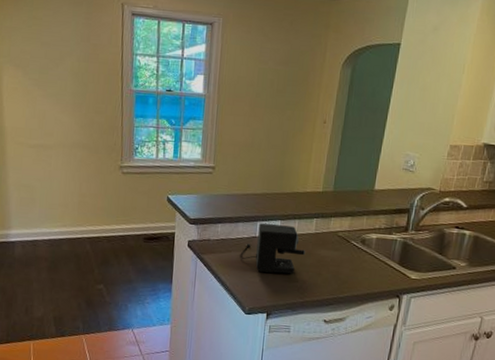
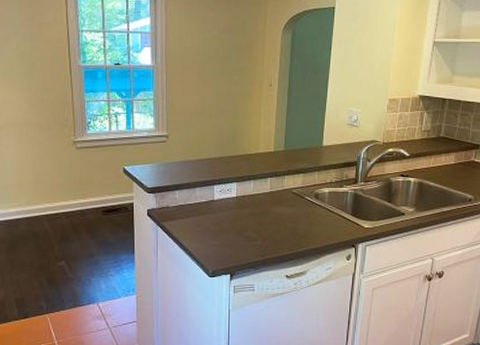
coffee maker: present [240,223,306,274] -> none [199,187,263,234]

